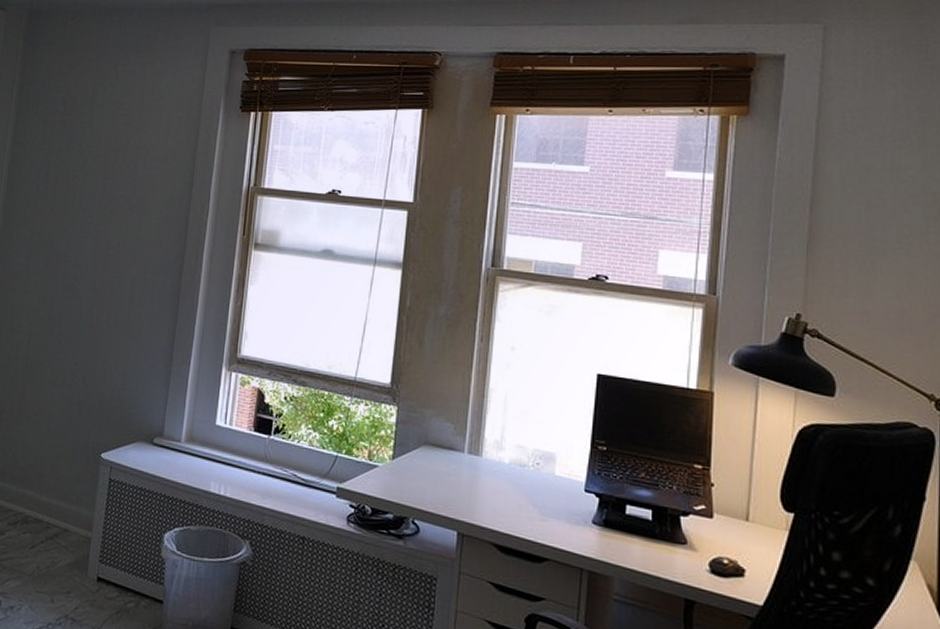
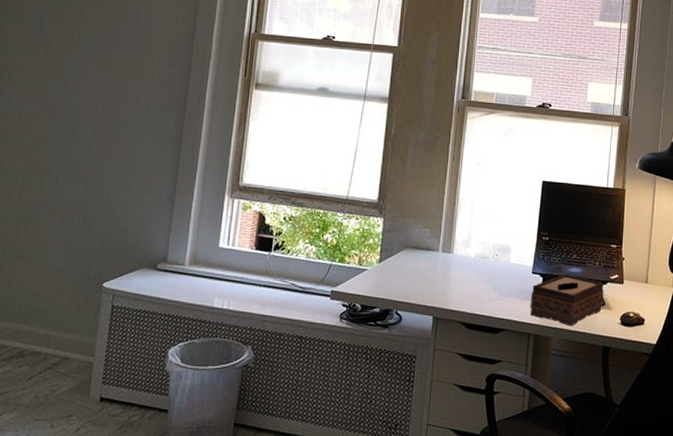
tissue box: none [582,496,684,567] -> present [530,274,604,326]

